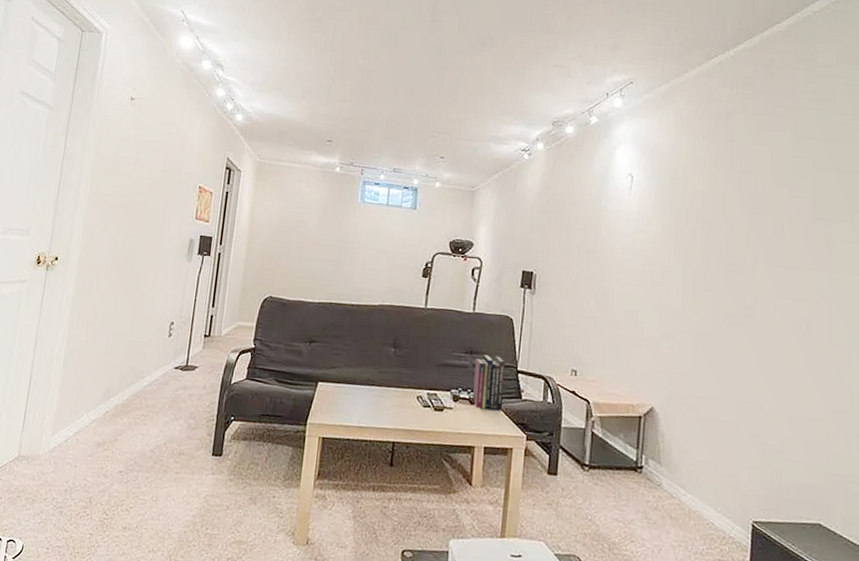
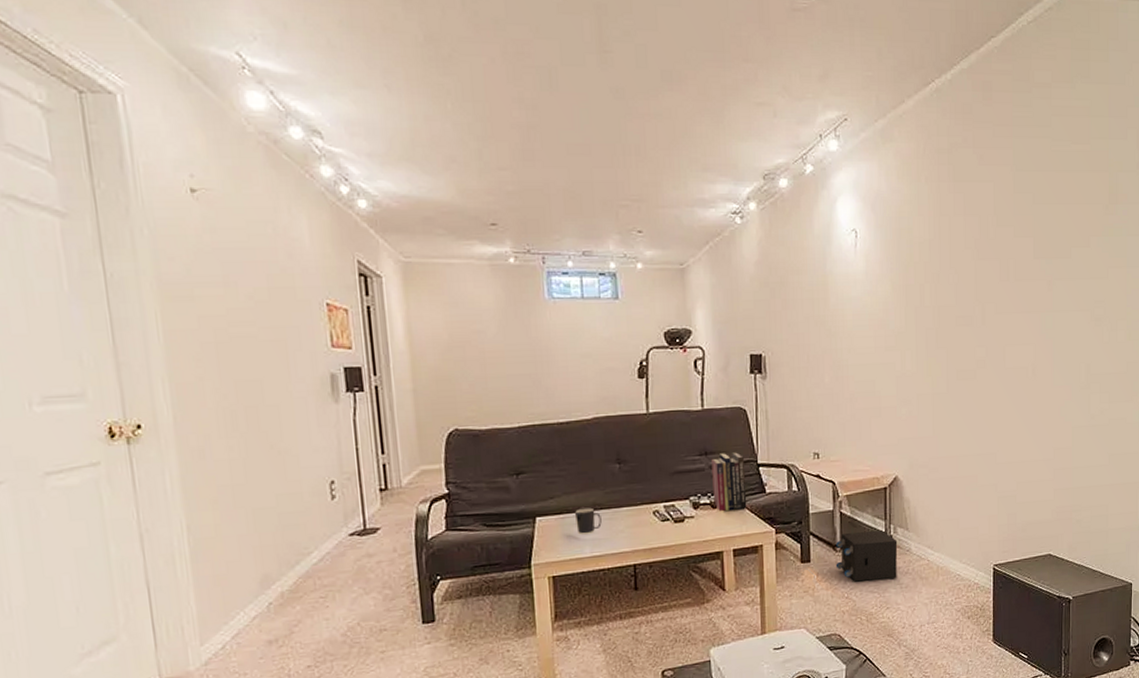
mug: none [349,381,372,407] -> present [574,507,602,536]
speaker: none [582,453,648,512] -> present [835,530,898,582]

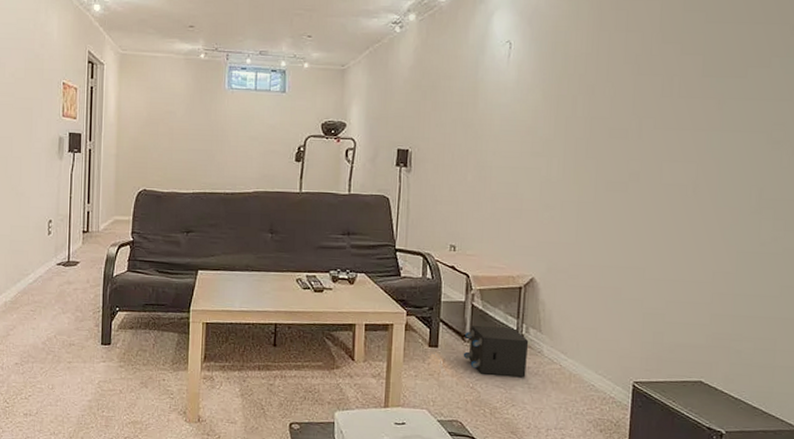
mug: present [574,507,602,536] -> none [229,268,252,292]
books: present [711,452,747,512] -> none [351,235,383,289]

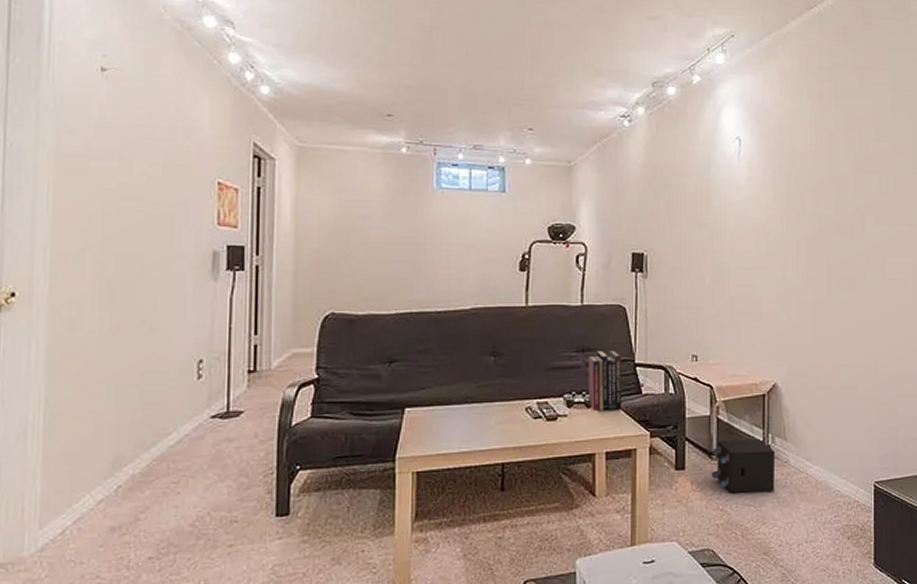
books: none [351,235,383,289] -> present [588,350,622,412]

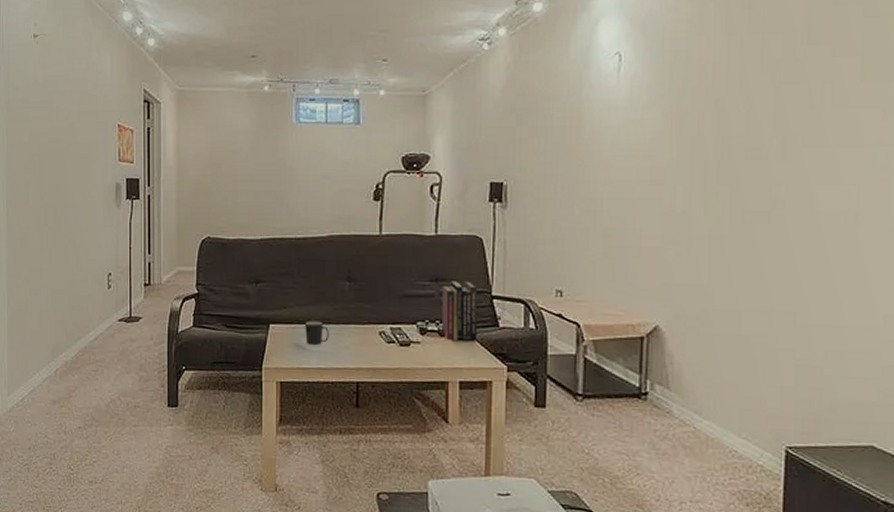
mug: none [444,400,472,430] -> present [304,320,329,347]
speaker: present [711,439,776,493] -> none [575,381,655,443]

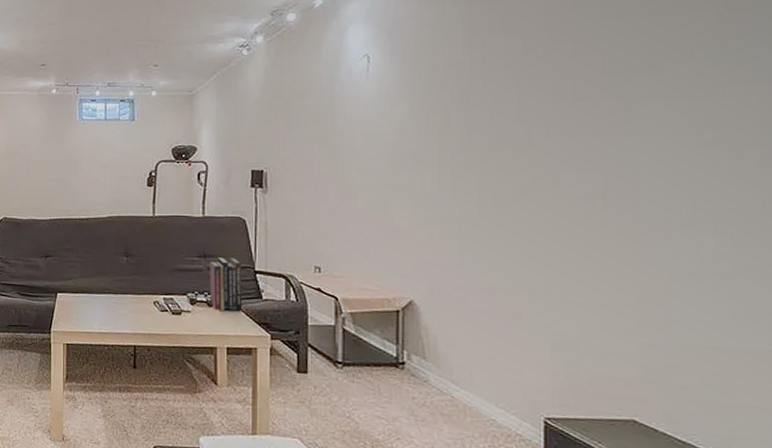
mug: present [304,320,329,347] -> none [87,290,109,314]

